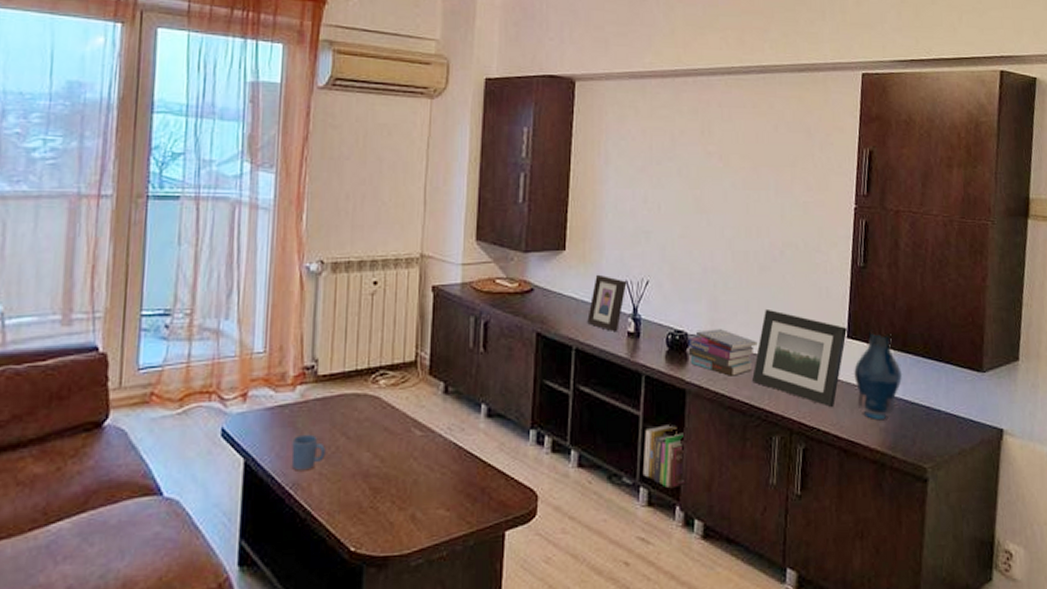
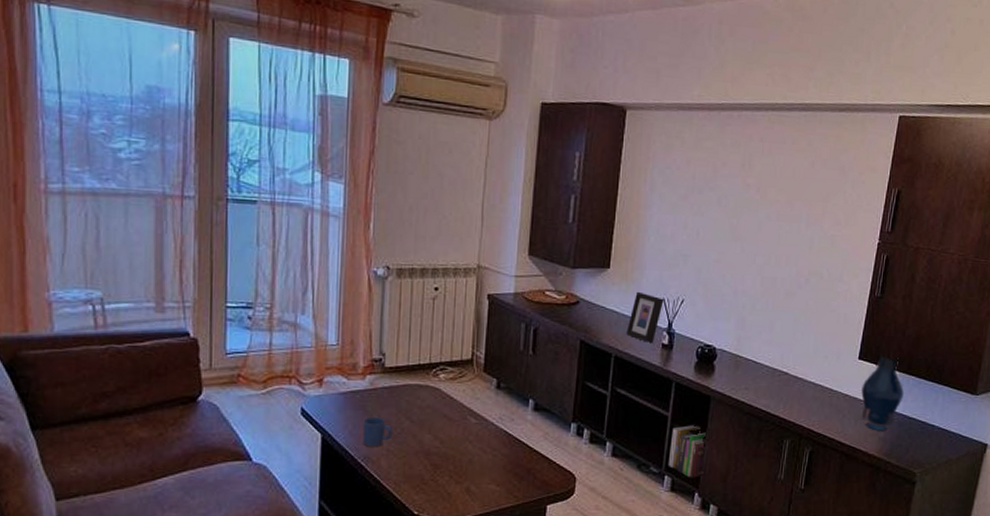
books: present [688,329,757,376] -> none [715,345,778,387]
picture frame: present [752,308,847,408] -> none [770,330,859,419]

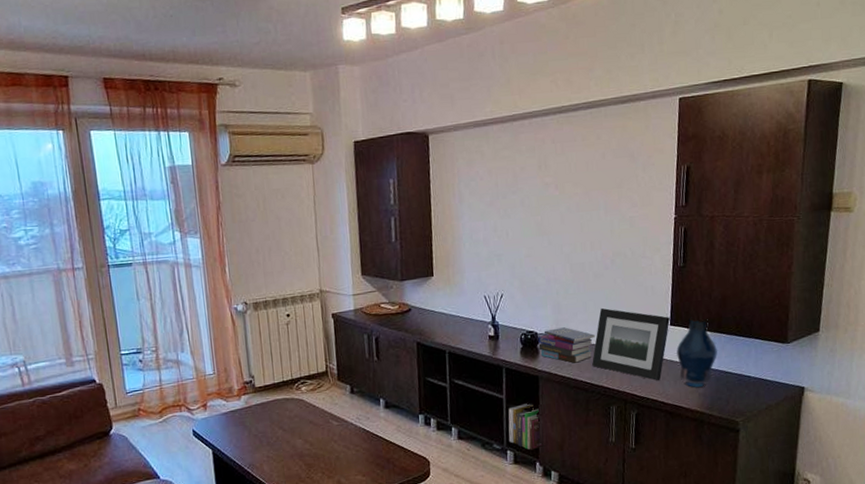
mug: present [362,416,393,447] -> none [244,429,270,456]
picture frame: present [626,291,664,342] -> none [455,293,486,336]
books: none [715,345,778,387] -> present [538,327,595,363]
picture frame: none [770,330,859,419] -> present [592,307,670,381]

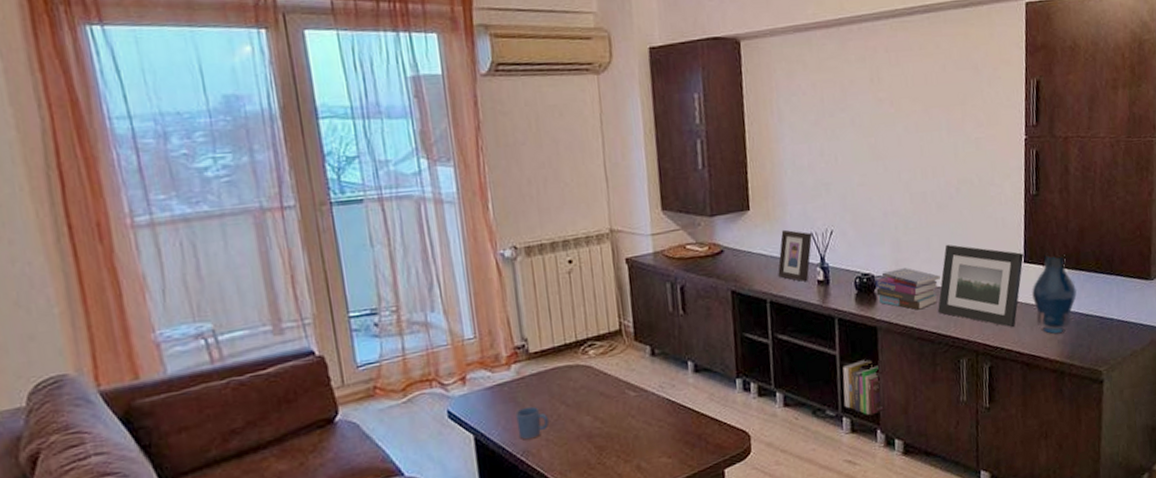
mug: none [244,429,270,456] -> present [515,406,550,440]
picture frame: none [455,293,486,336] -> present [778,229,813,282]

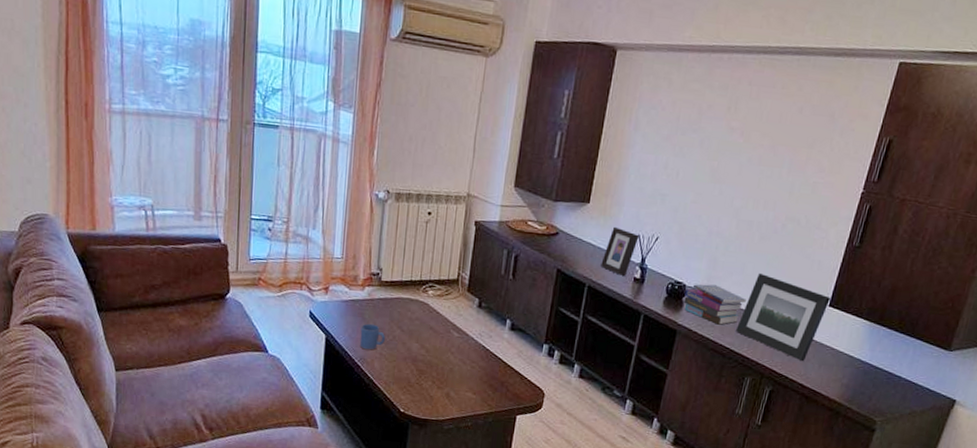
books: present [842,359,888,416] -> none [630,355,669,405]
vase: present [1032,254,1077,334] -> none [825,303,874,378]

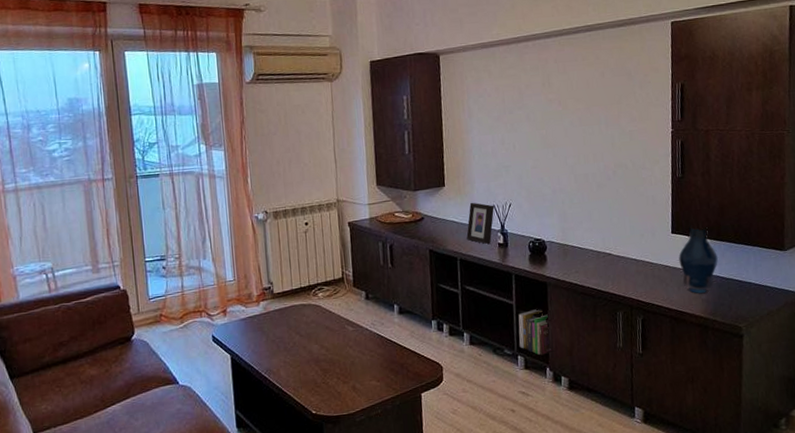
mug: present [360,323,386,351] -> none [262,335,287,361]
books: none [630,355,669,405] -> present [518,309,556,356]
books: present [683,284,746,325] -> none [545,235,600,270]
picture frame: present [736,272,830,362] -> none [598,216,671,287]
vase: none [825,303,874,378] -> present [678,227,719,294]

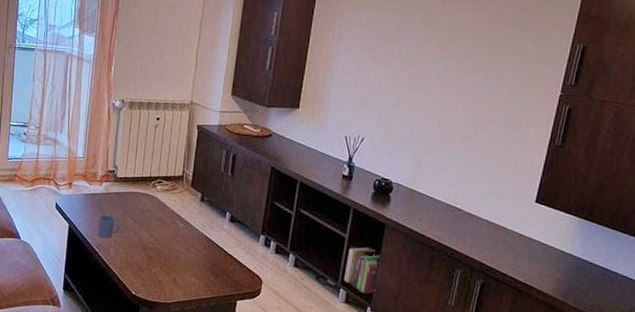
mug: none [262,335,287,361] -> present [98,214,120,238]
picture frame: present [466,202,495,244] -> none [311,129,346,173]
vase: present [678,227,719,294] -> none [536,200,585,273]

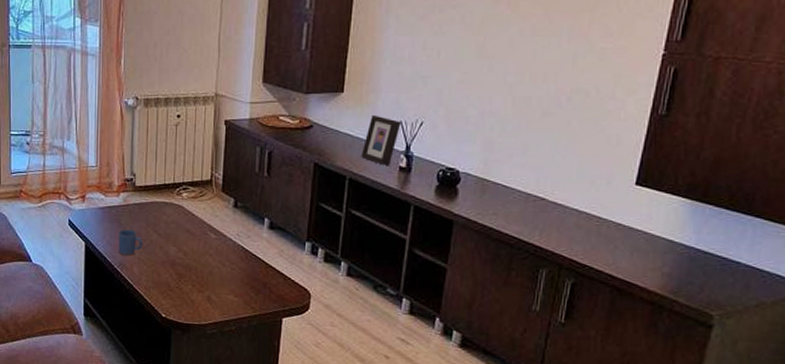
picture frame: none [311,129,346,173] -> present [361,114,401,165]
books: present [343,247,381,295] -> none [406,249,451,303]

